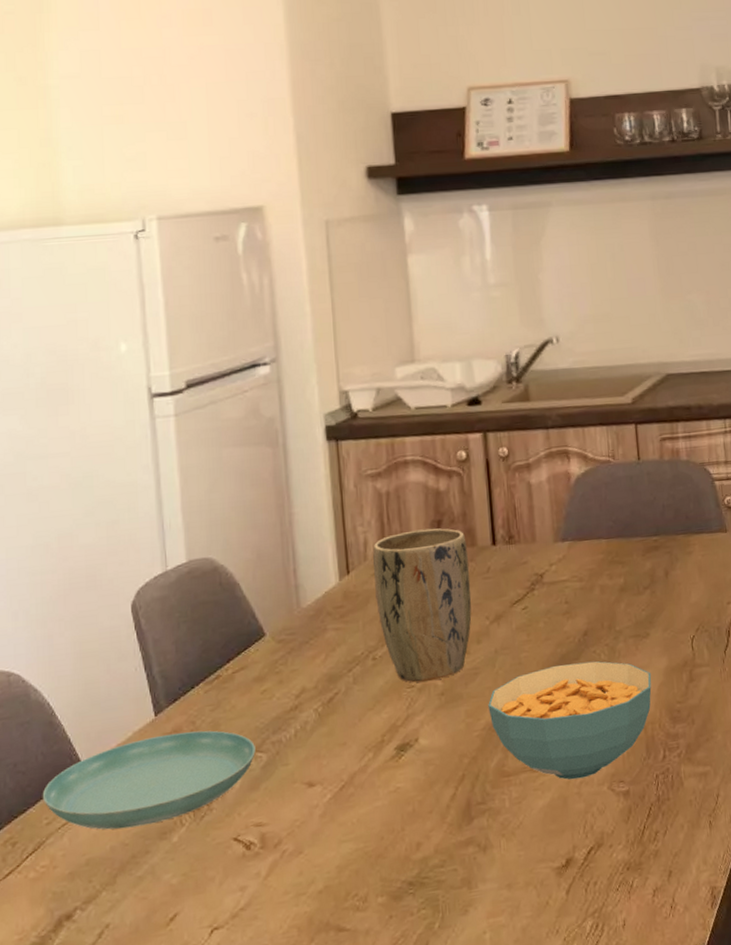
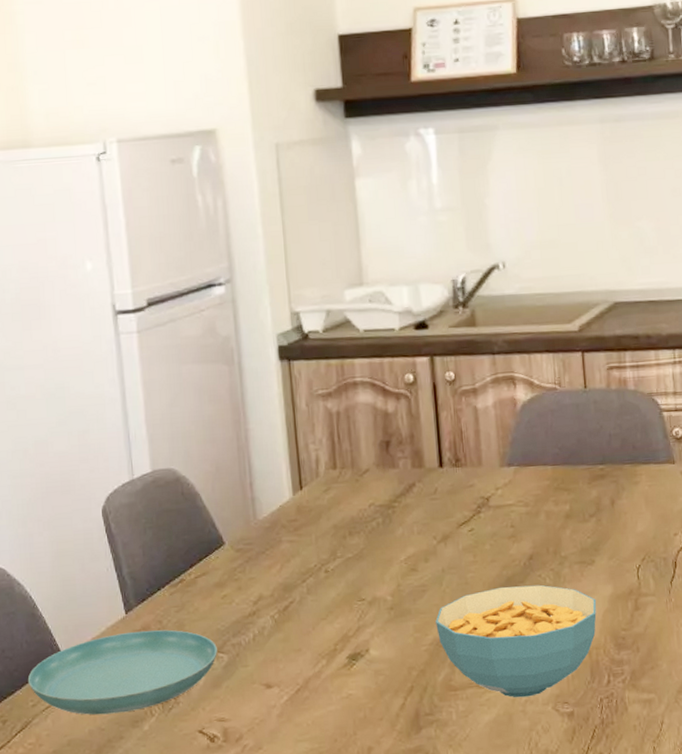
plant pot: present [373,528,472,683] -> none [324,448,420,597]

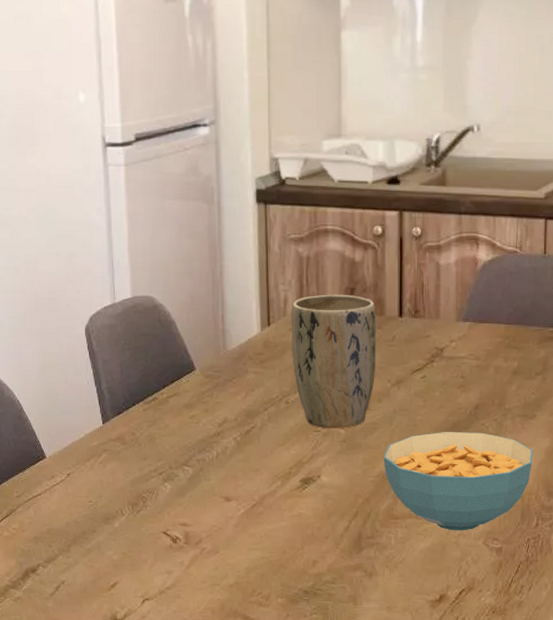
saucer: present [27,629,217,715] -> none [13,440,183,510]
plant pot: none [324,448,420,597] -> present [292,294,377,429]

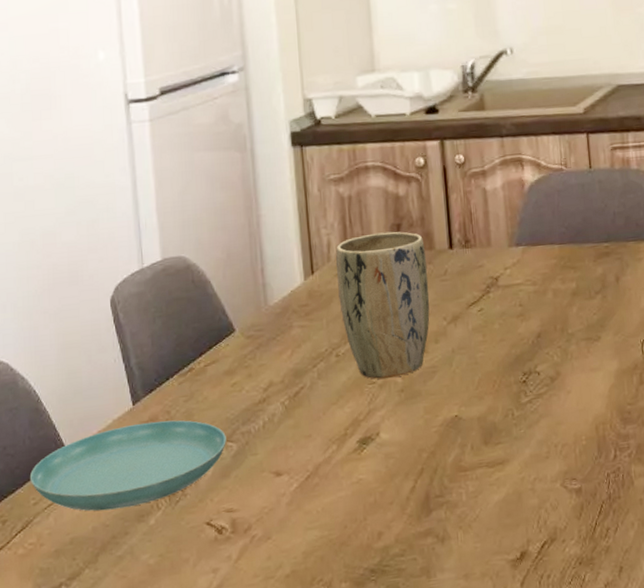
saucer: none [13,440,183,510] -> present [29,420,226,511]
cereal bowl: present [383,431,534,531] -> none [446,362,603,476]

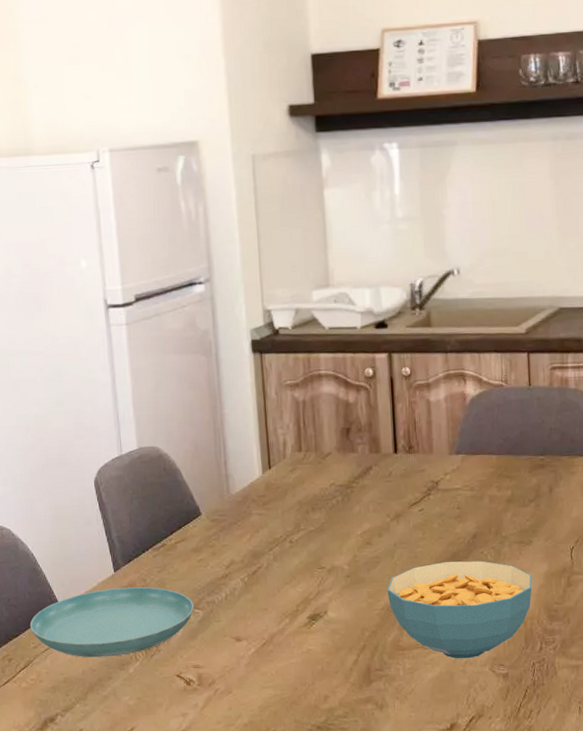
plant pot: present [336,231,430,379] -> none [291,434,375,565]
cereal bowl: none [446,362,603,476] -> present [387,560,533,659]

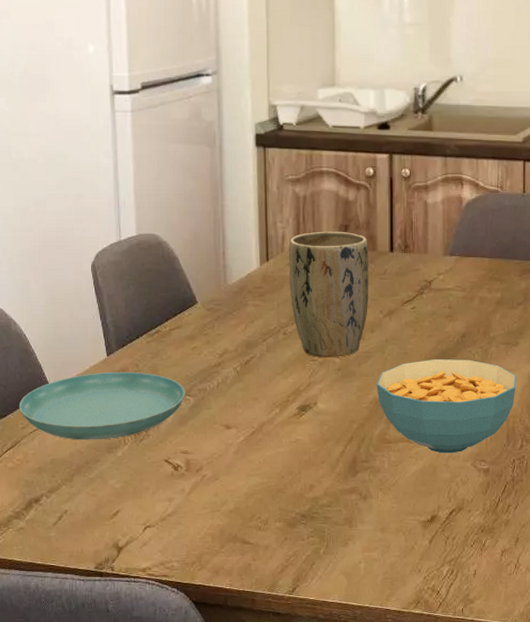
plant pot: none [291,434,375,565] -> present [289,231,369,358]

